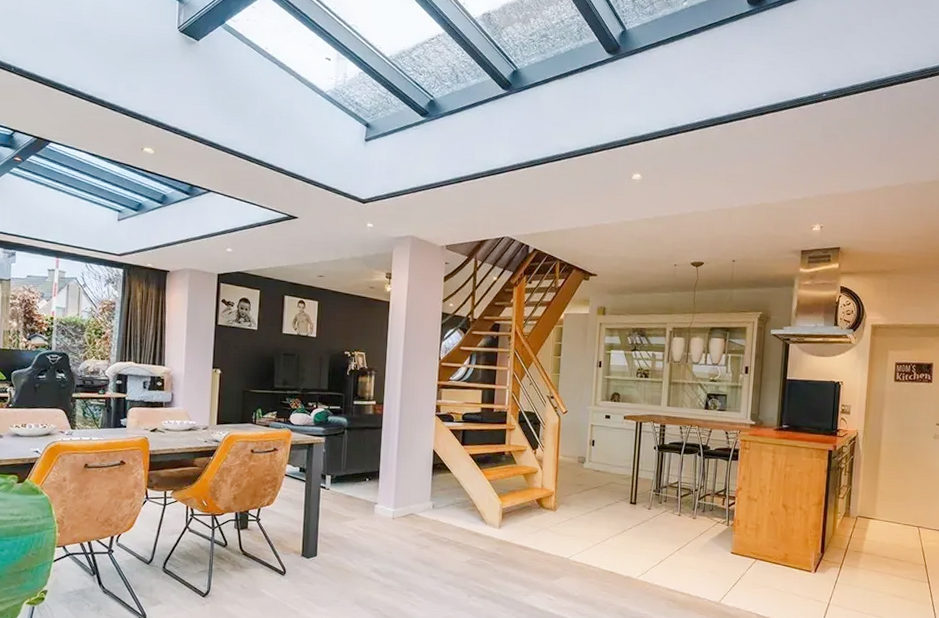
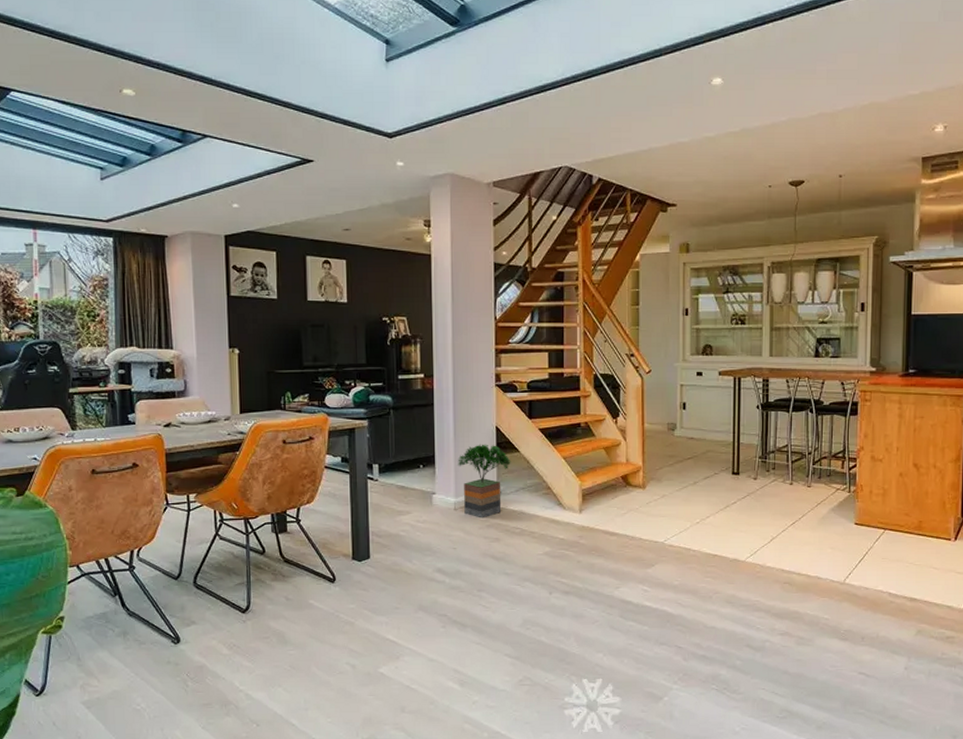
potted tree: none [398,464,444,528] -> present [457,444,511,518]

